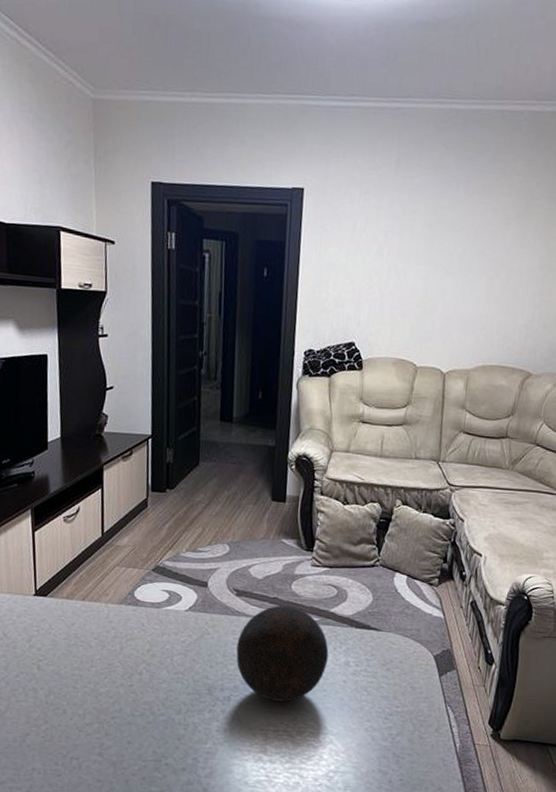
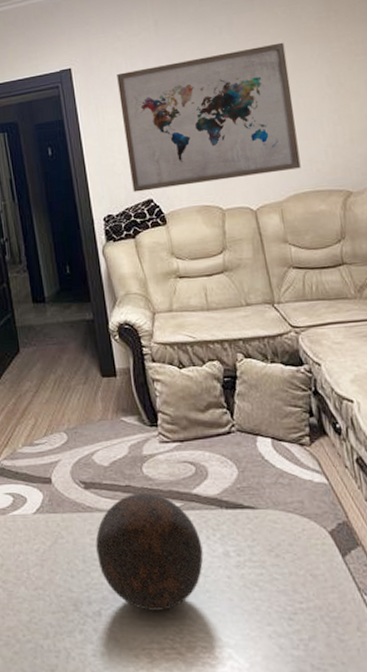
wall art: none [338,205,512,342] -> present [117,42,301,193]

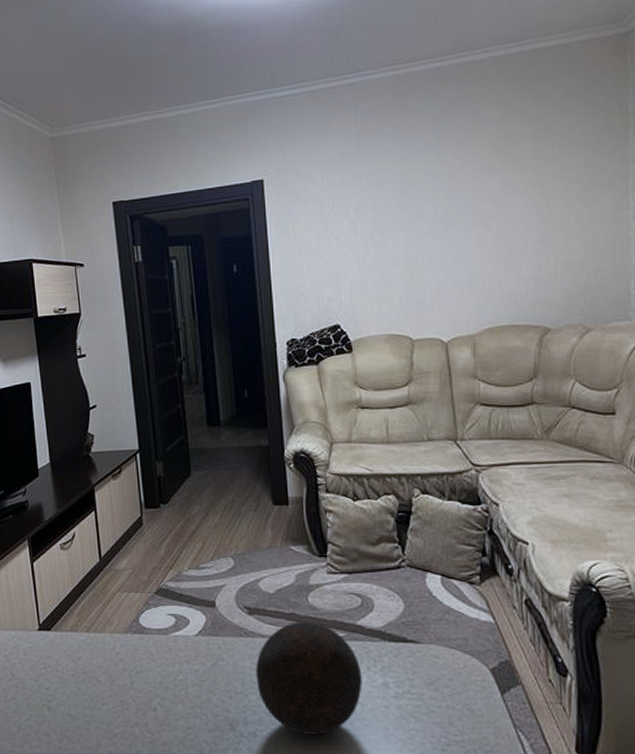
wall art: present [117,42,301,193] -> none [312,163,499,317]

